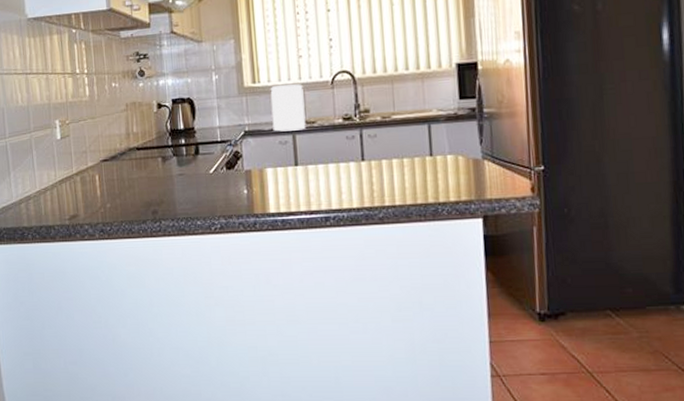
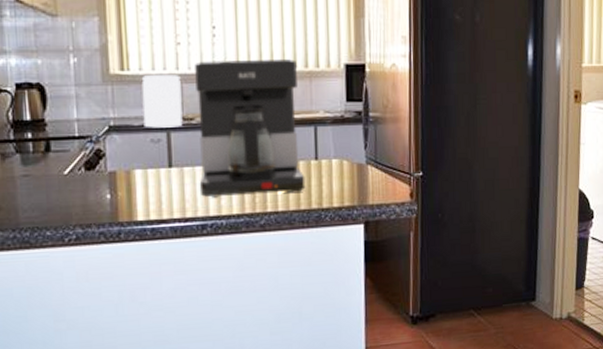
coffee maker: none [315,62,422,193] -> present [195,58,306,198]

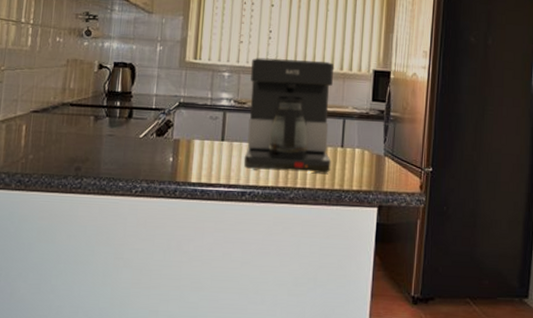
canister: present [141,75,183,128] -> none [206,65,240,109]

